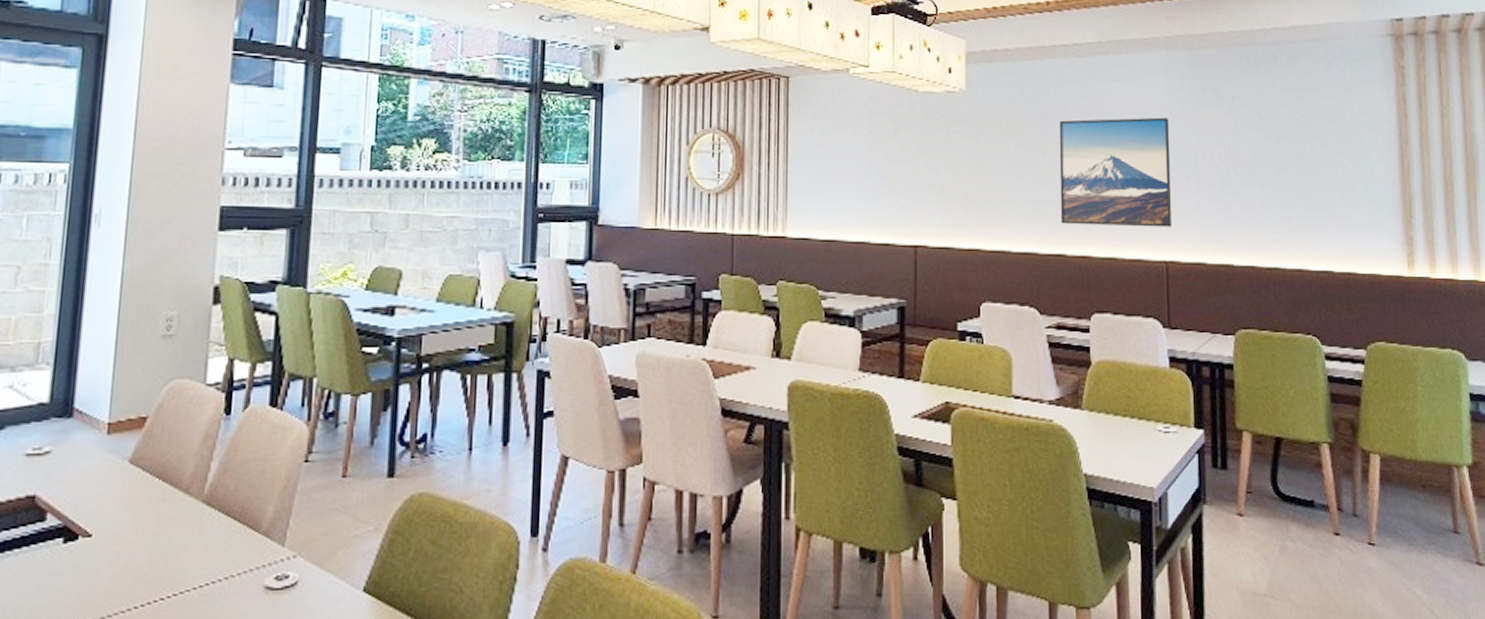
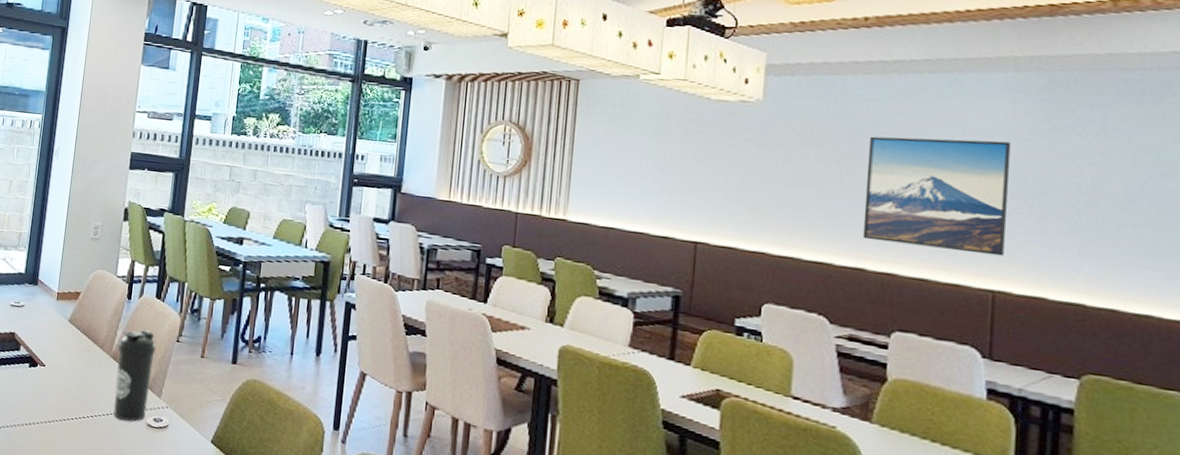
water bottle: none [210,454,273,590] -> present [113,330,156,422]

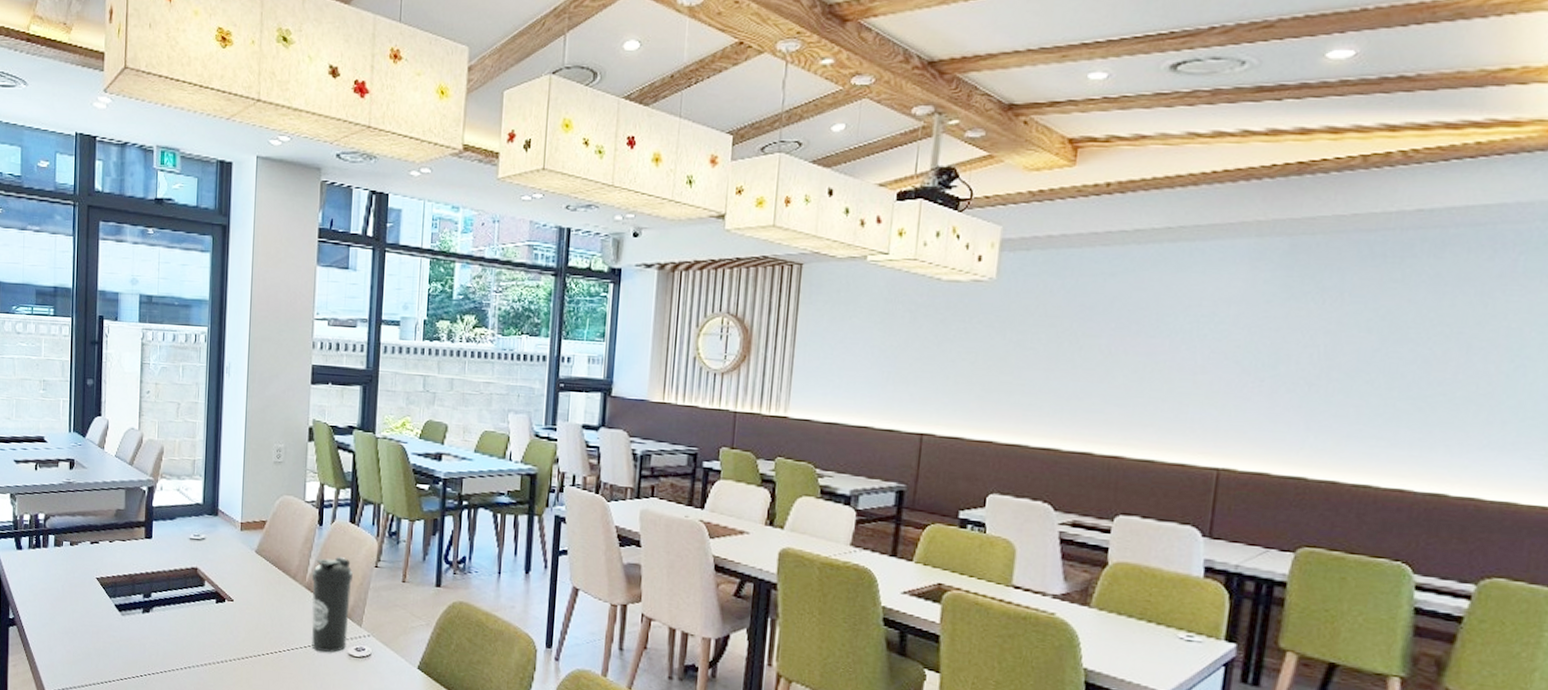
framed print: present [862,136,1012,256] -> none [1091,312,1248,433]

